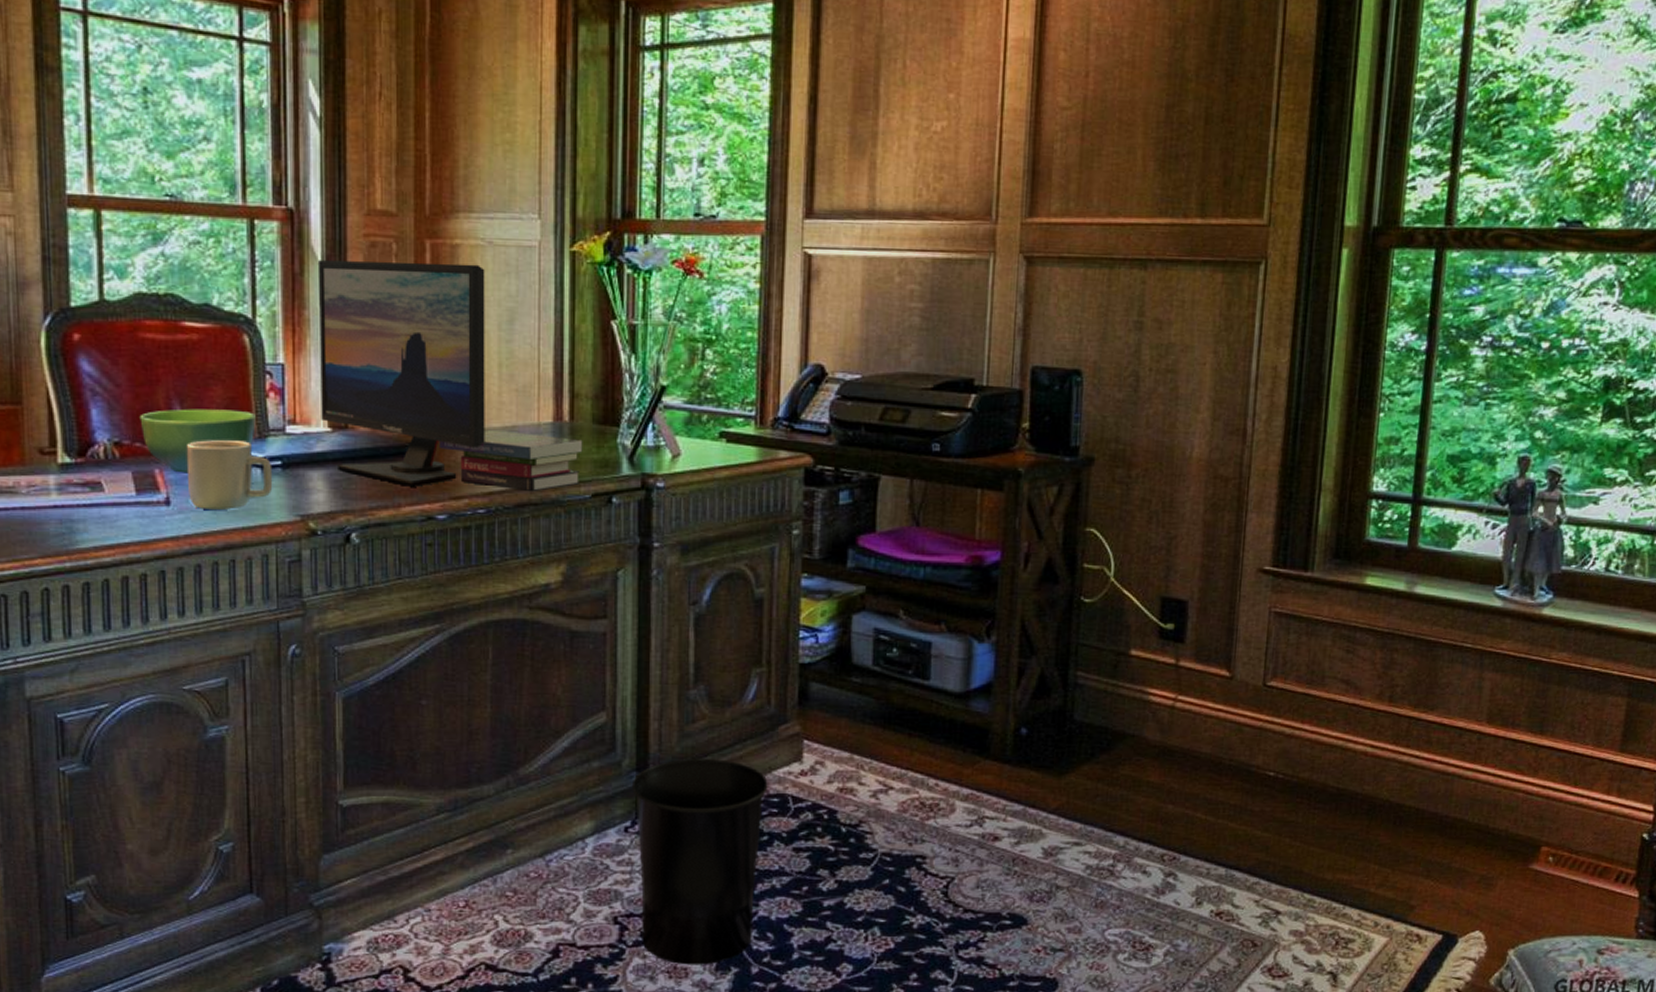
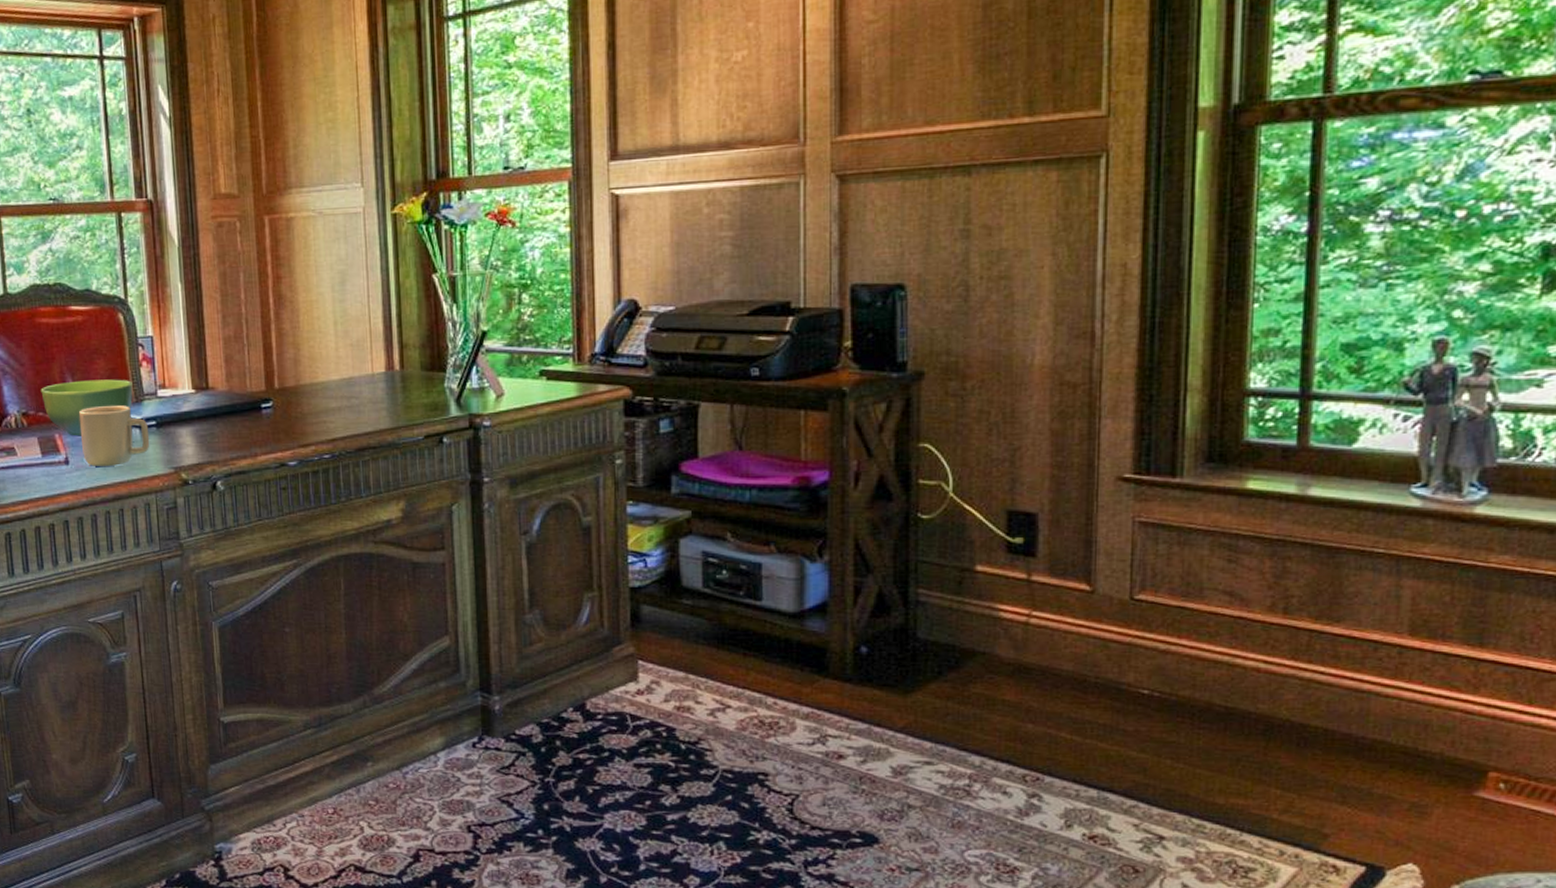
computer monitor: present [317,260,485,487] -> none [175,234,326,438]
books: present [440,429,583,493] -> none [287,382,414,437]
waste bin: present [631,758,768,965] -> none [476,678,606,873]

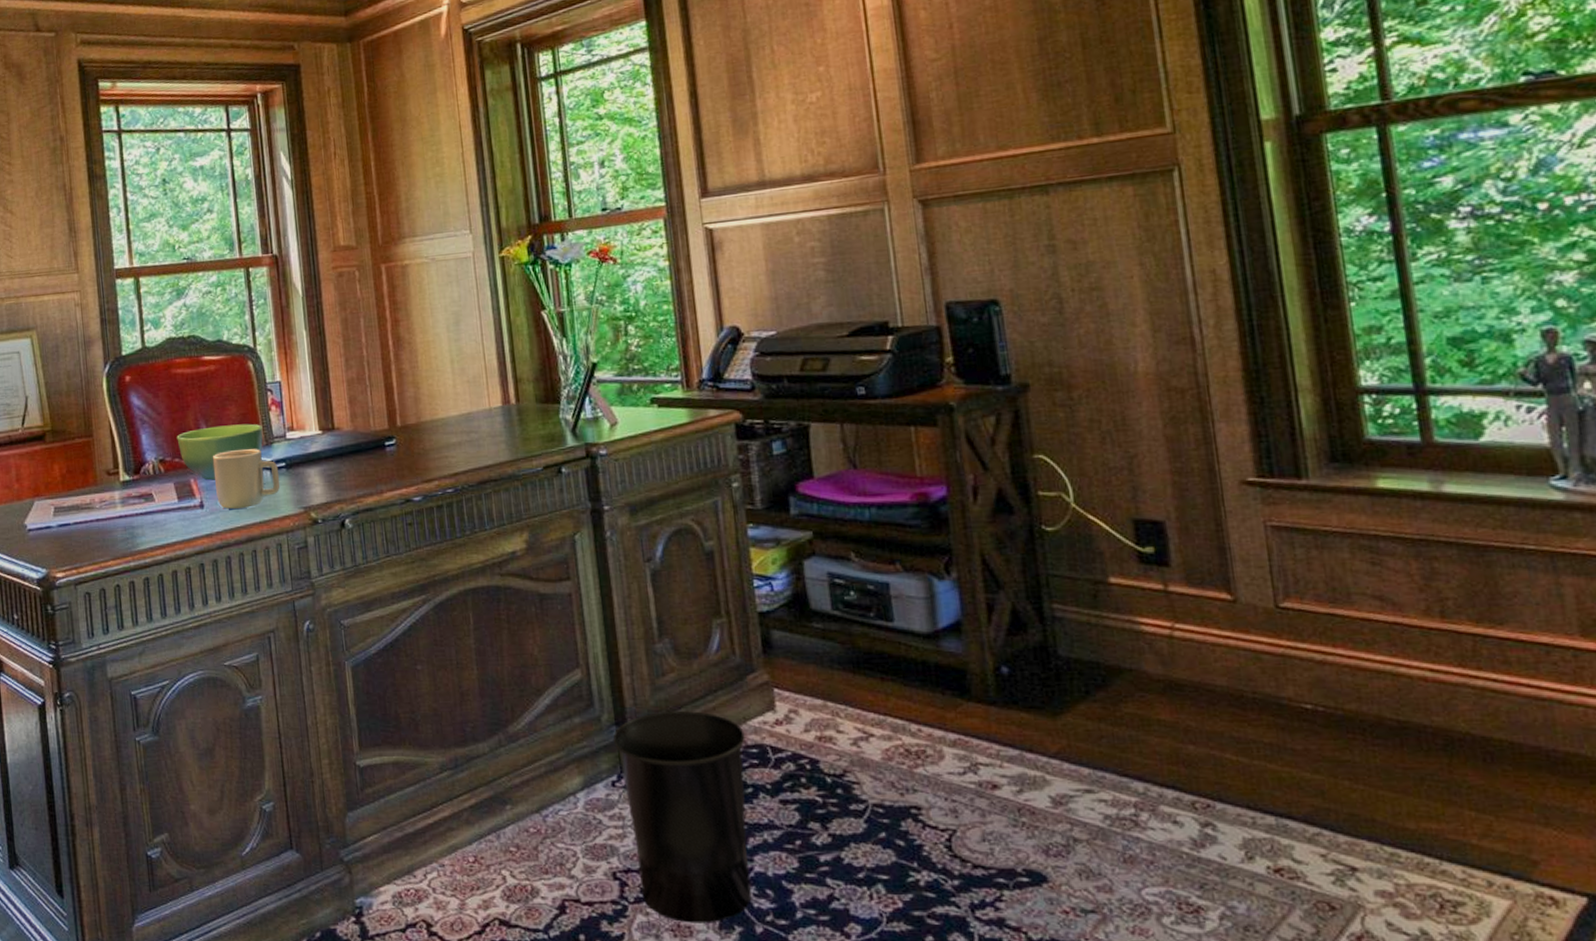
waste bin: none [476,678,606,873] -> present [612,710,752,924]

